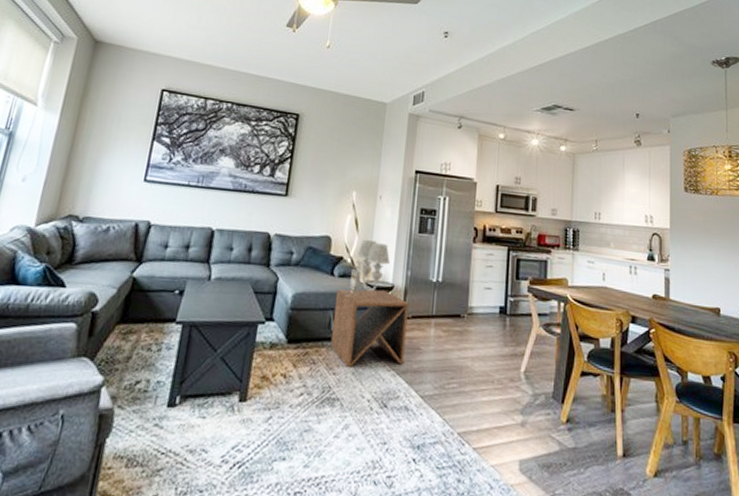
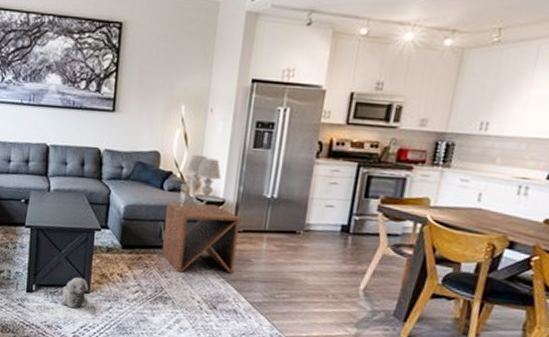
plush toy: none [211,381,247,424] -> present [62,276,89,309]

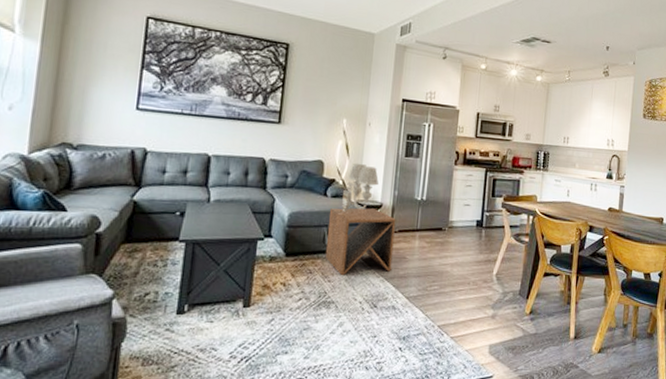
plush toy: present [62,276,89,309] -> none [218,290,250,326]

